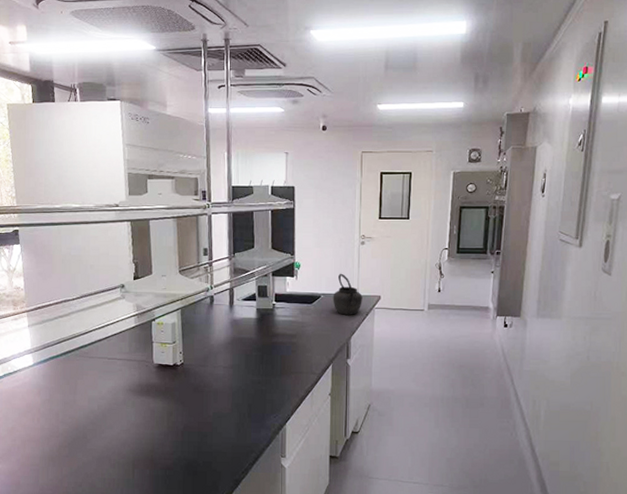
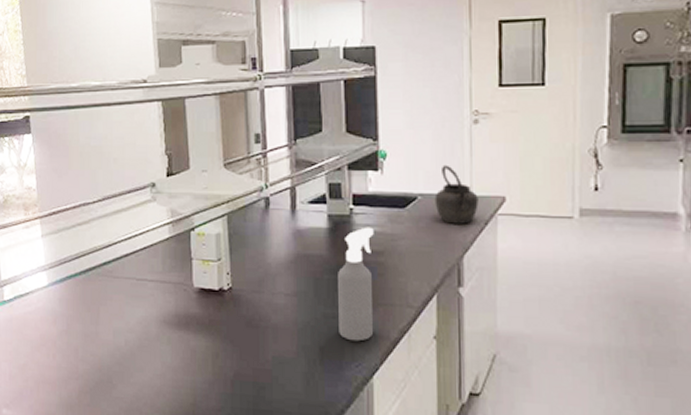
spray bottle: none [262,317,290,399] -> present [338,227,374,342]

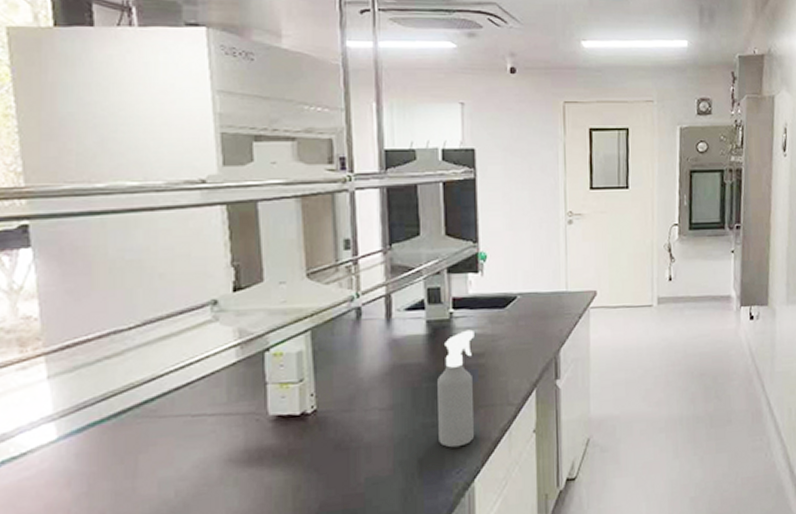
kettle: present [434,164,479,224] -> none [533,264,573,320]

